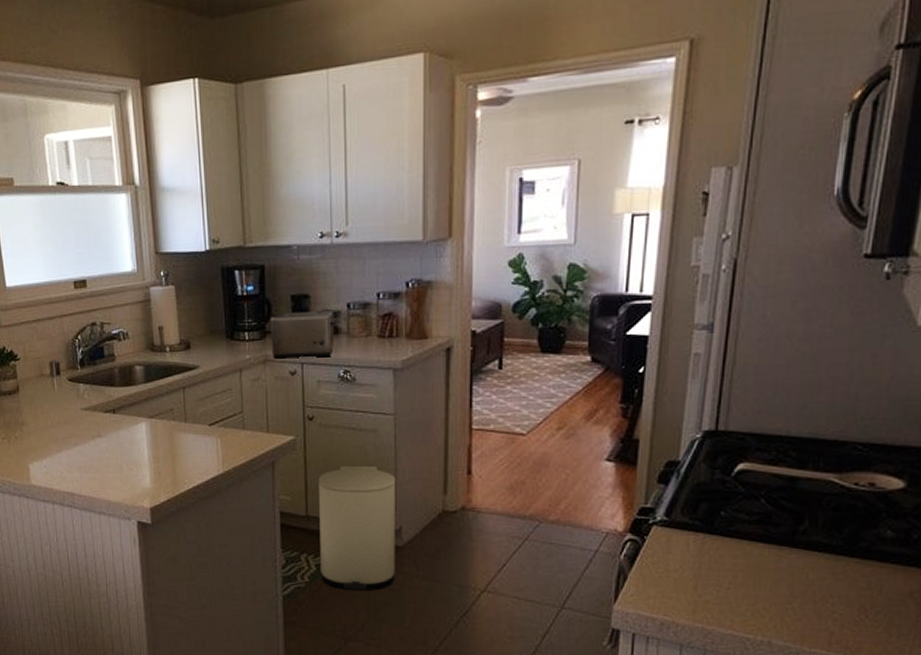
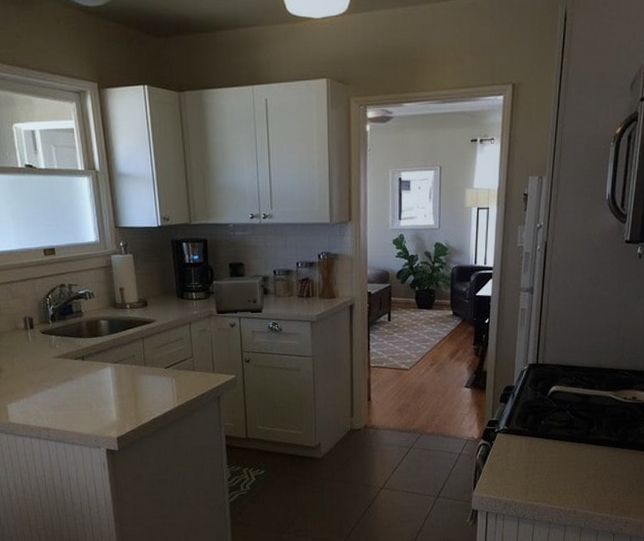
pedal bin: present [319,465,396,592] -> none [255,397,317,495]

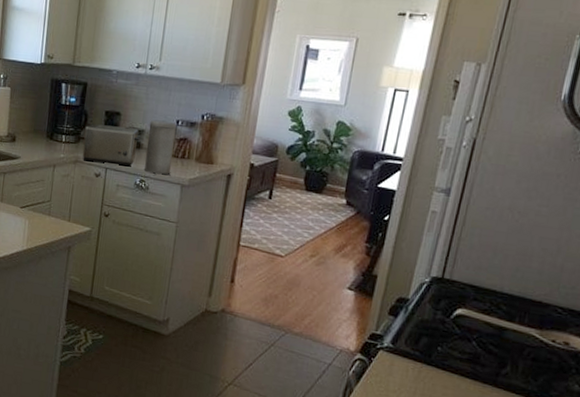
canister: none [272,264,299,316] -> present [143,120,177,175]

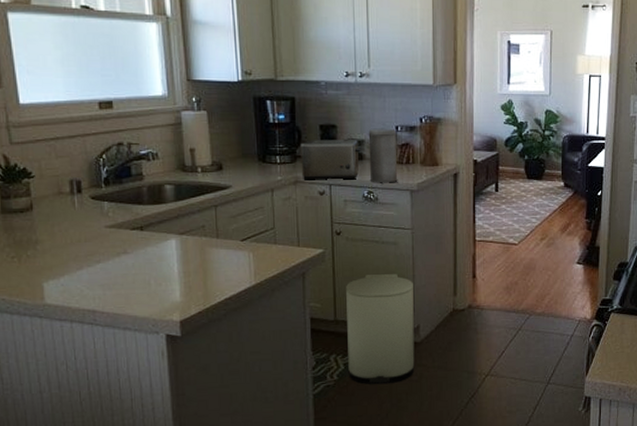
pedal bin: none [95,258,170,369] -> present [346,274,415,385]

